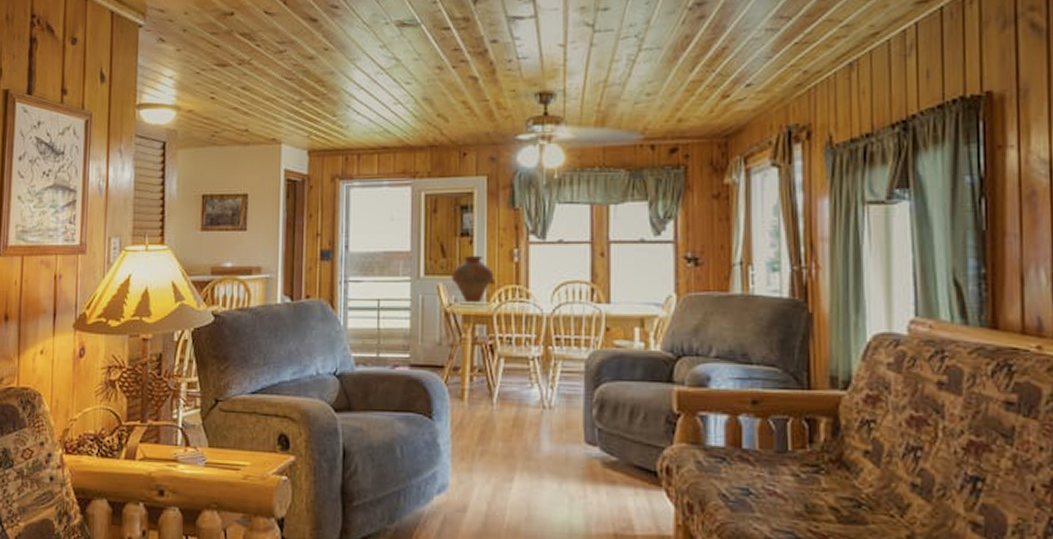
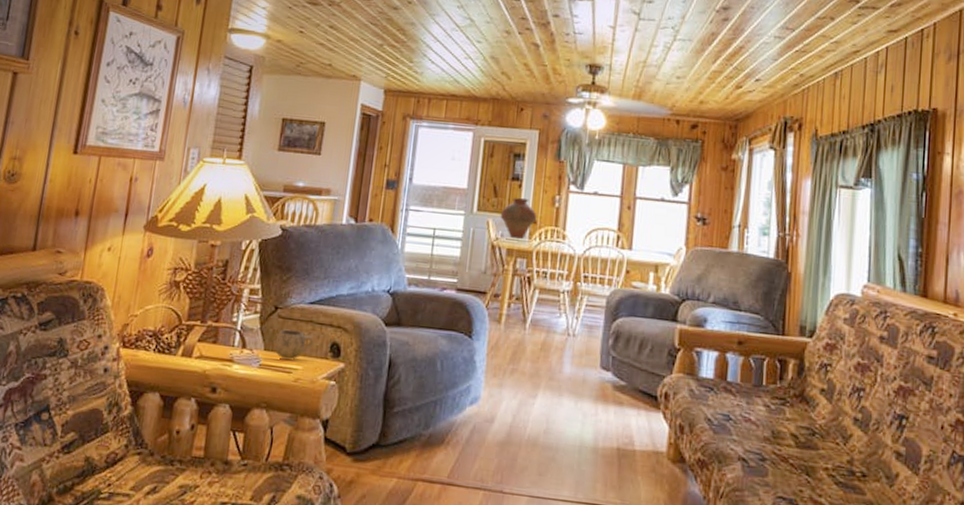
mug: none [219,423,261,457] -> present [274,329,315,361]

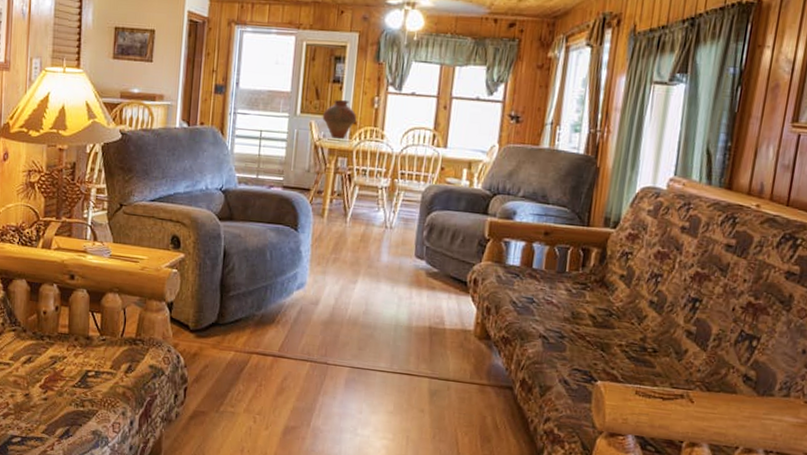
mug: present [274,329,315,361] -> none [122,224,157,251]

